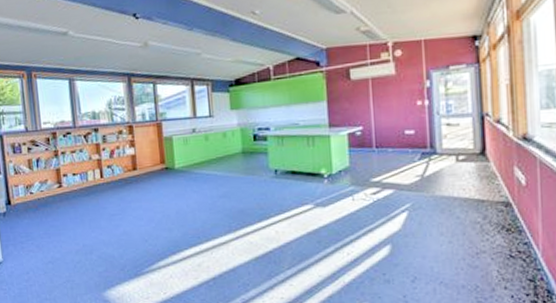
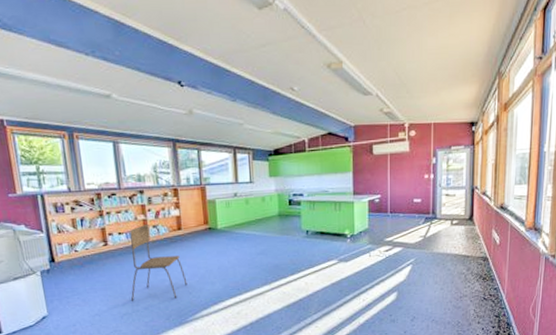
chair: none [84,163,143,248] -> present [130,223,188,301]

